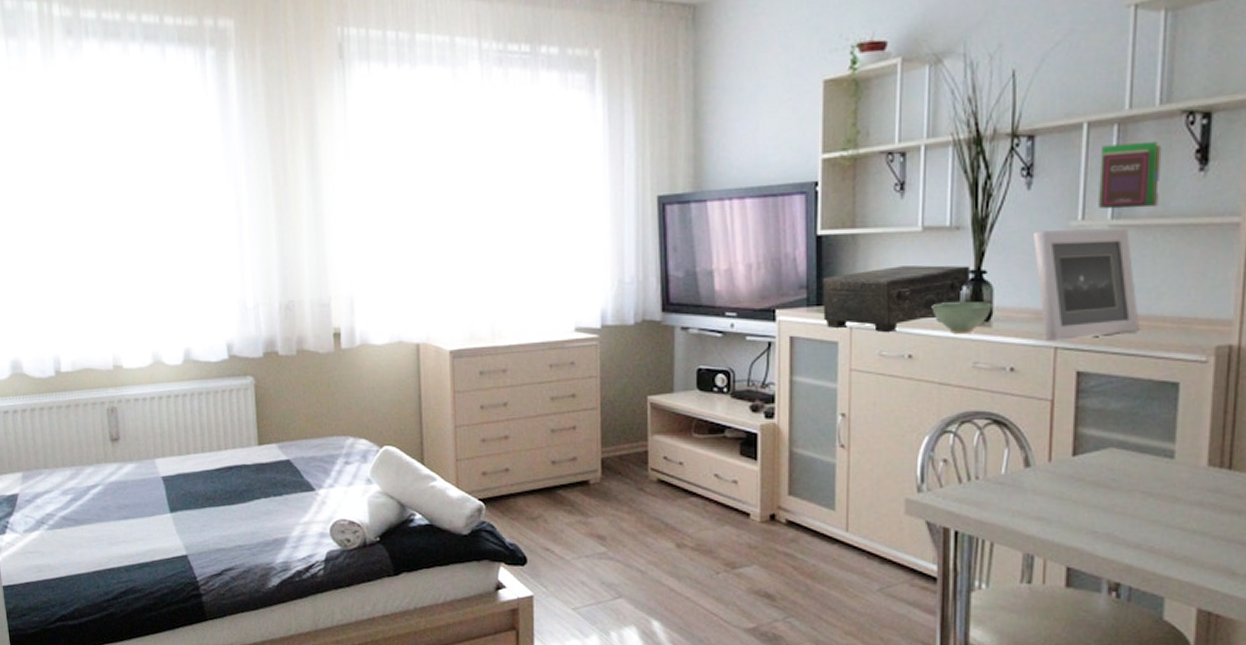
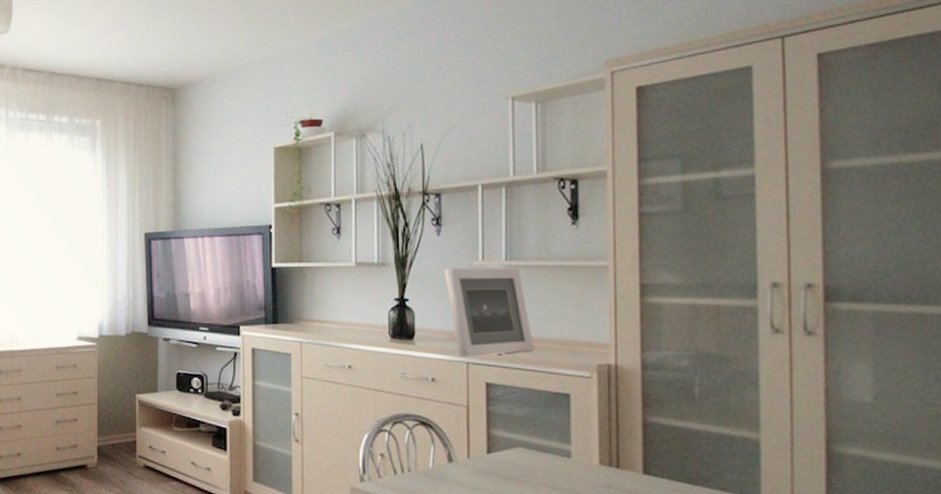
decorative box: present [823,265,971,332] -> none [278,293,397,346]
bowl: present [931,302,992,334] -> none [366,324,415,349]
books: present [1098,141,1162,210] -> none [493,200,542,253]

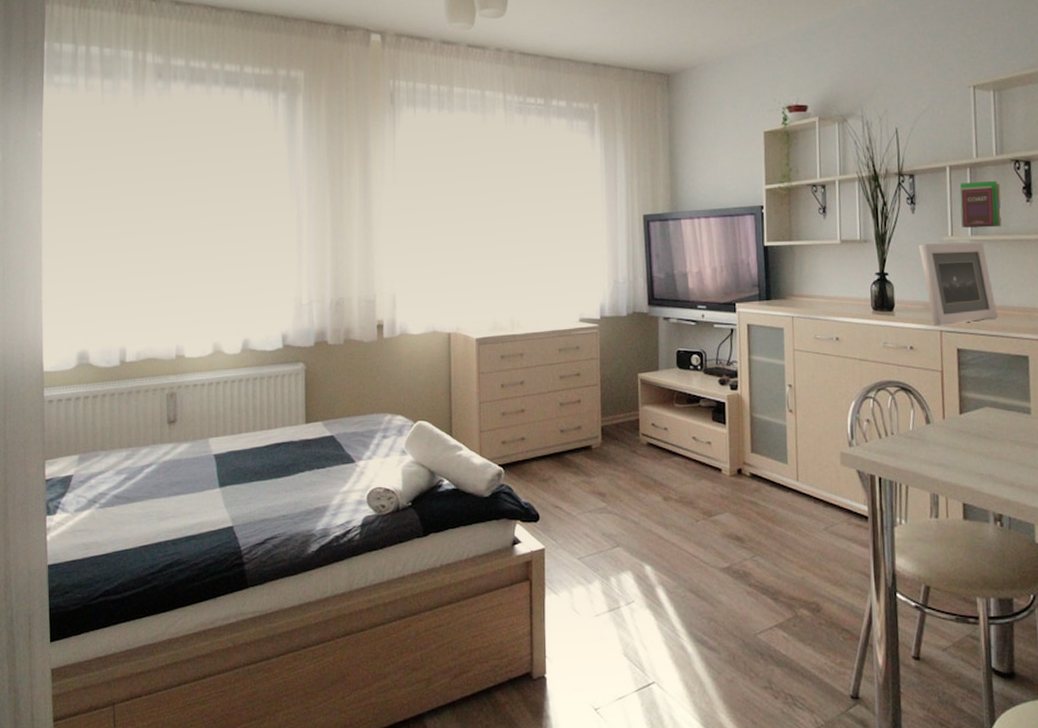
books: none [493,200,542,253] -> present [960,180,1002,229]

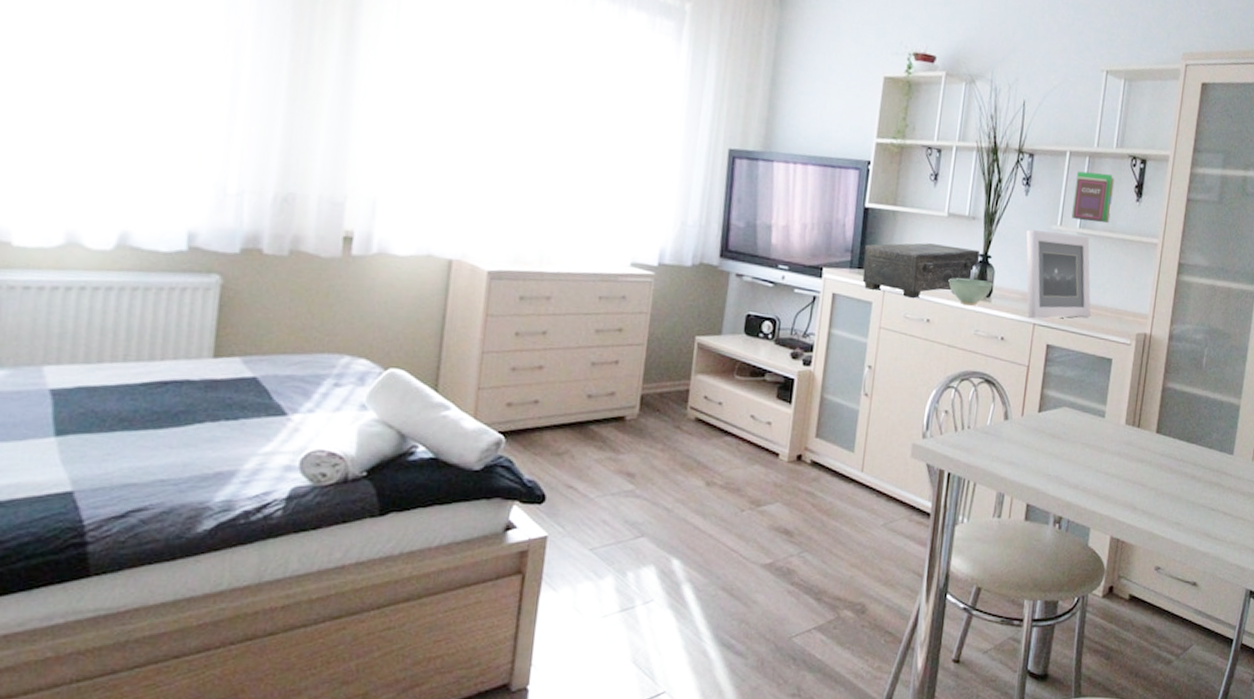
decorative box: none [770,269,878,320] -> present [862,243,980,298]
bowl: none [850,296,894,321] -> present [948,278,993,306]

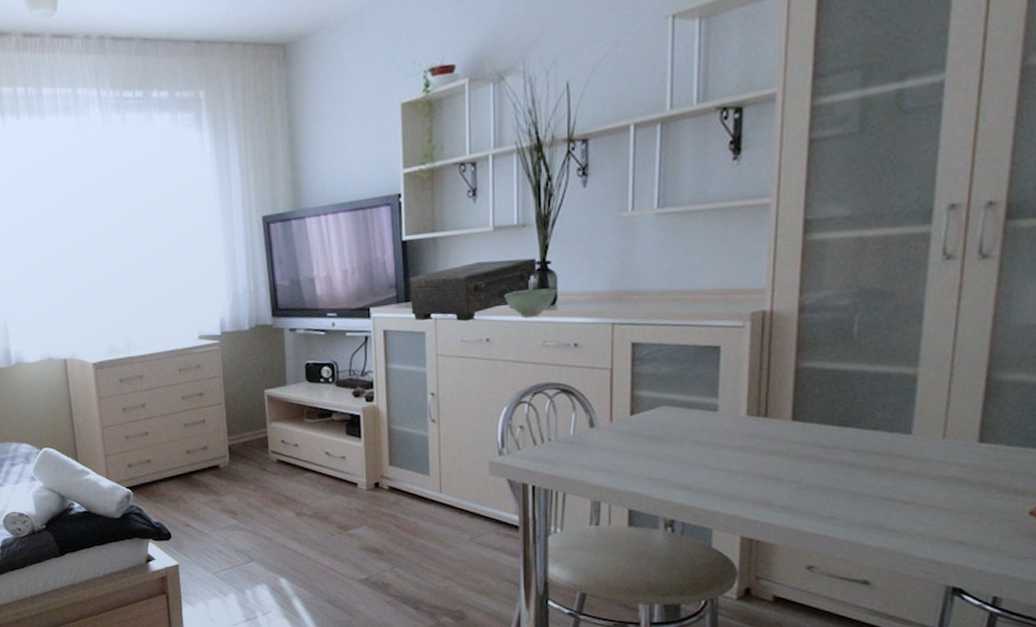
picture frame: present [1026,229,1091,319] -> none [590,215,684,319]
books: present [1071,171,1115,224] -> none [646,136,700,200]

